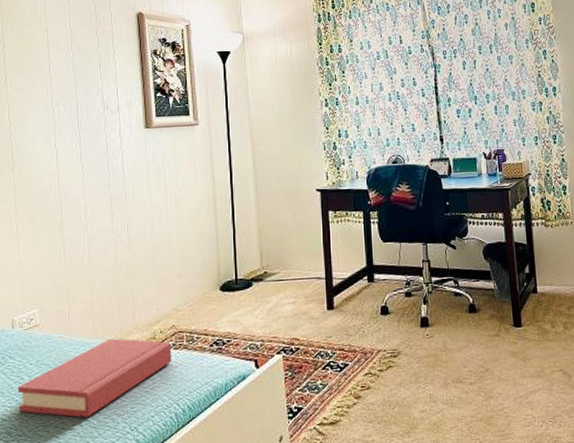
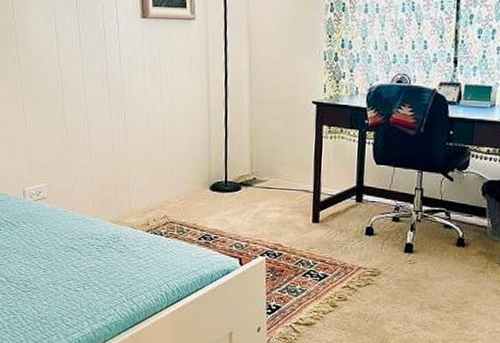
hardback book: present [17,339,172,418] -> none [30,219,164,283]

